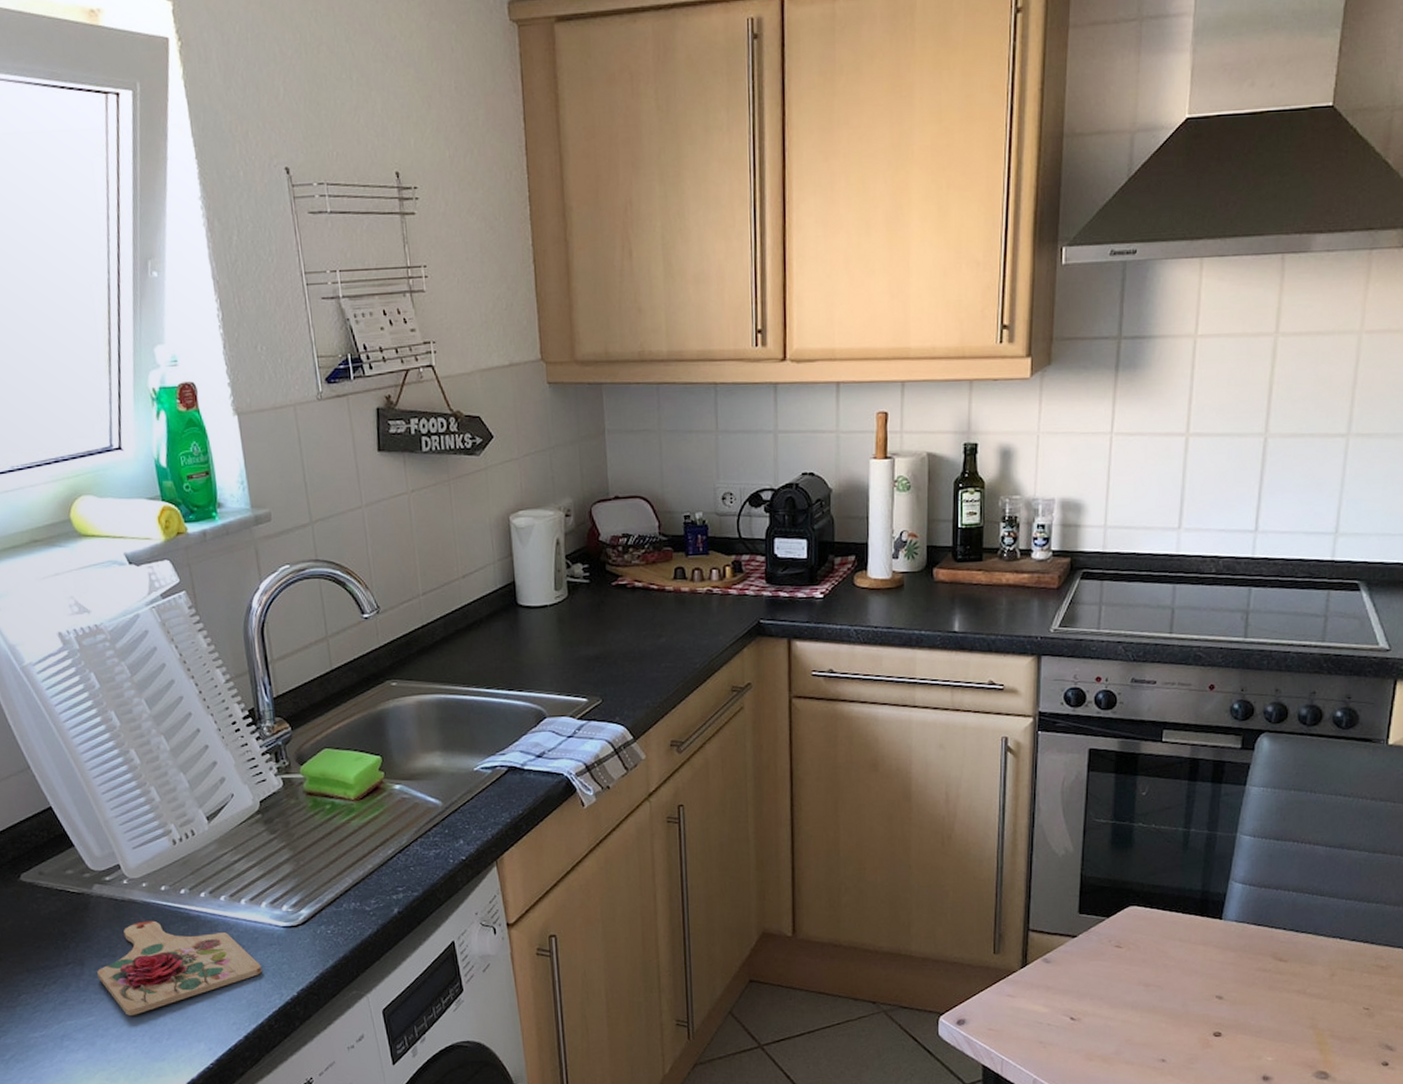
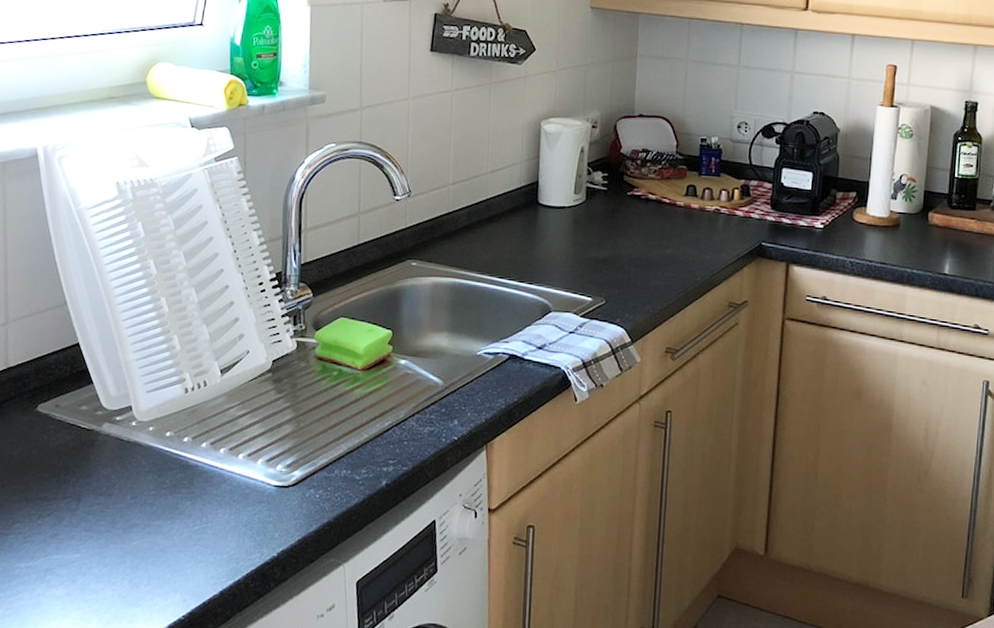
cutting board: present [97,920,262,1015] -> none [91,464,248,557]

